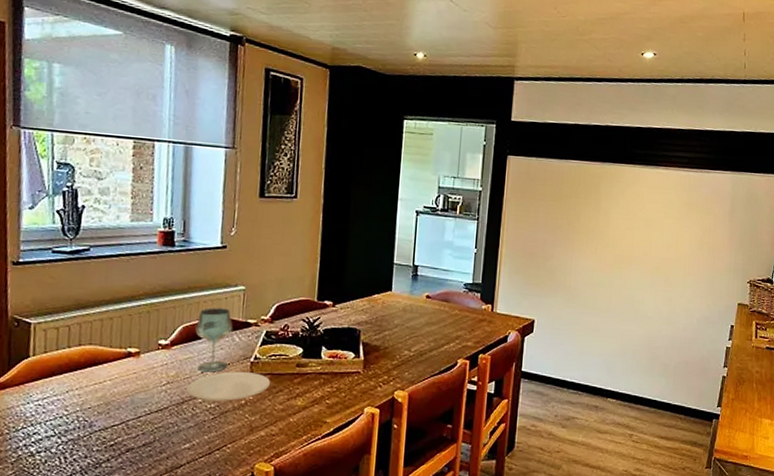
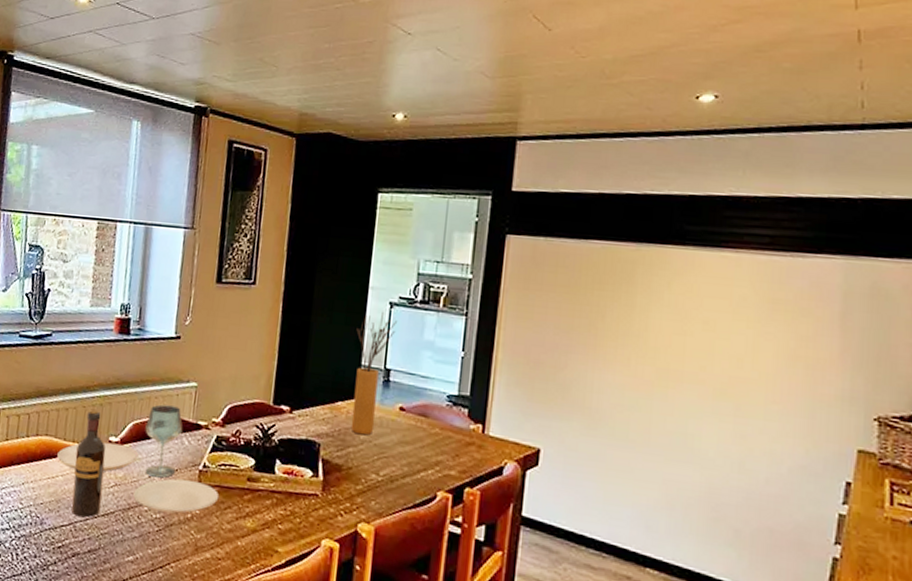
plate: none [103,345,190,373] -> present [57,442,139,472]
wine bottle: none [122,318,156,416] -> present [71,410,106,518]
vase: none [386,218,422,321] -> present [350,311,397,436]

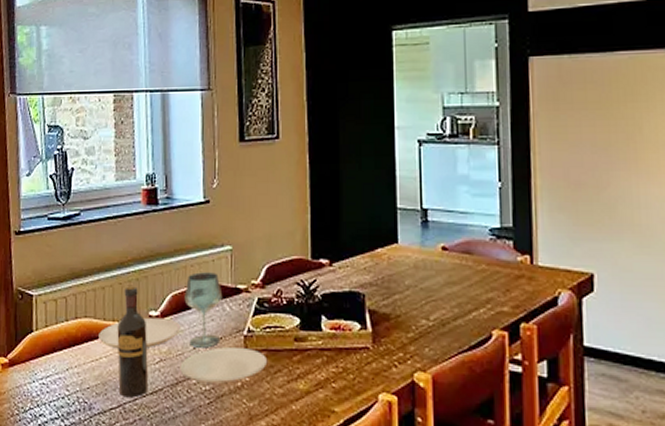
vase: present [350,311,397,436] -> none [387,150,428,280]

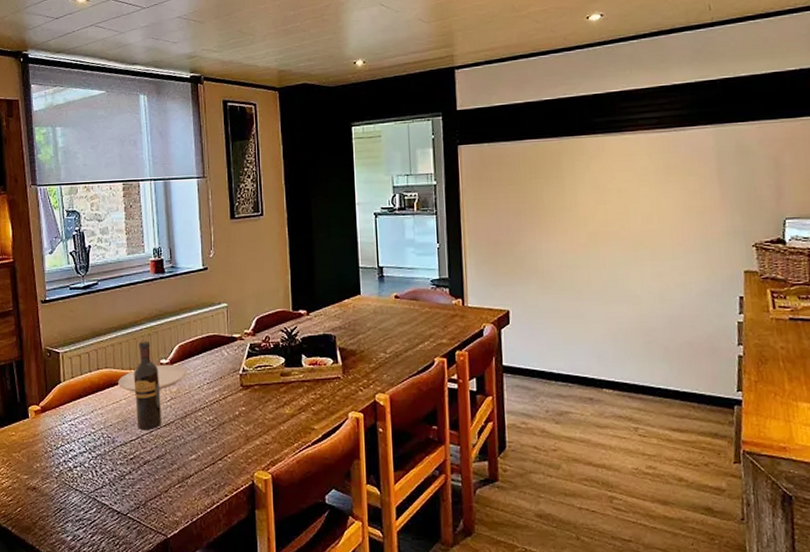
plate: present [180,346,268,384] -> none [188,383,260,414]
wine glass: present [184,272,223,348] -> none [189,325,221,387]

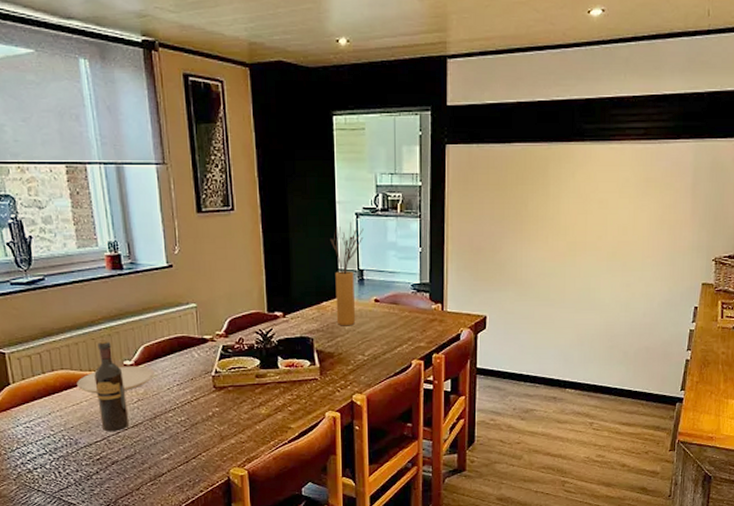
vase: none [351,221,383,323] -> present [330,221,364,326]

